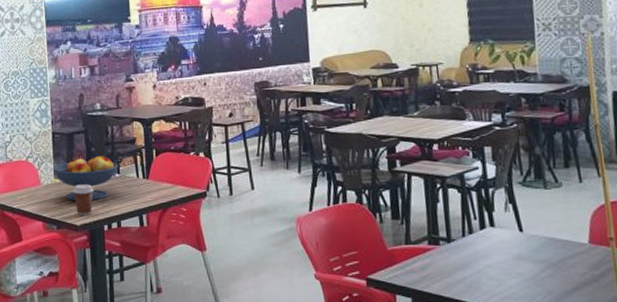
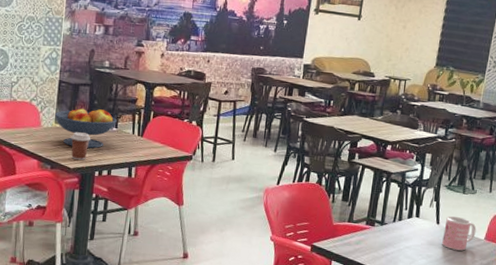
mug: none [531,218,575,262] -> present [442,216,477,251]

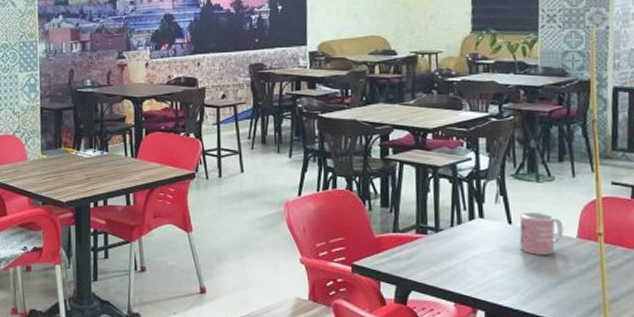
fruit bowl: present [54,107,117,149] -> none [39,133,107,178]
coffee cup: present [70,132,91,161] -> none [60,161,82,193]

